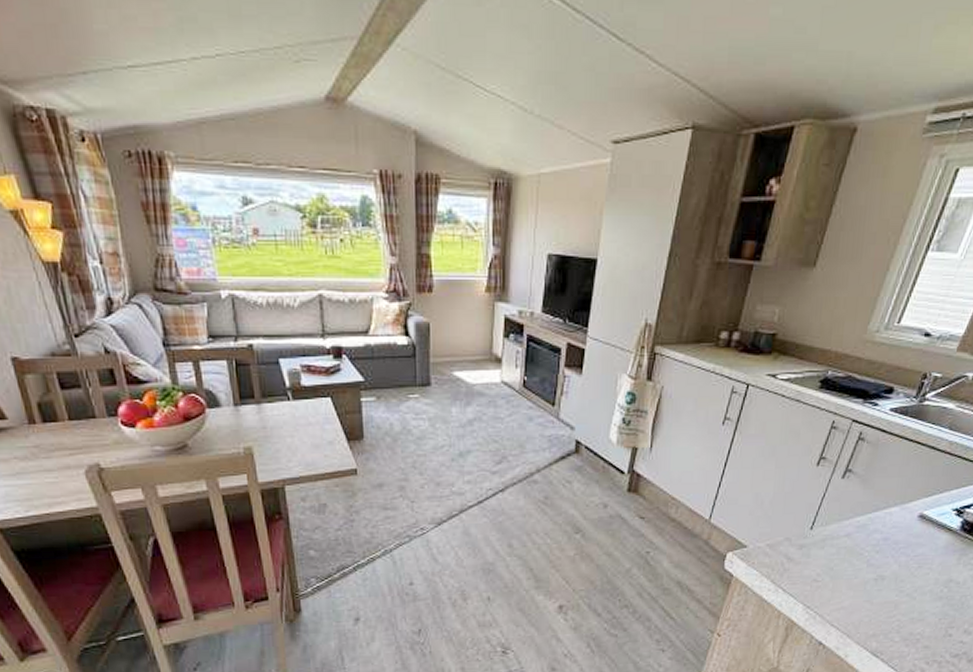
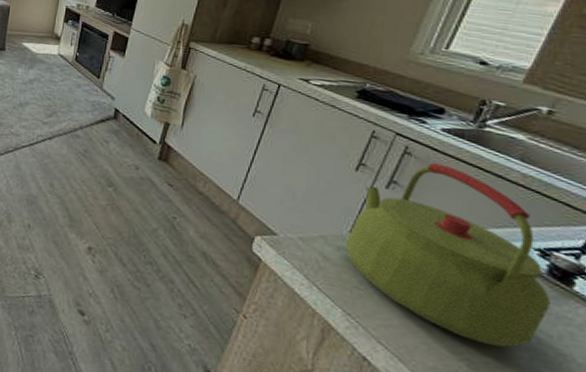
kettle: none [807,445,961,604] -> present [345,163,552,348]

